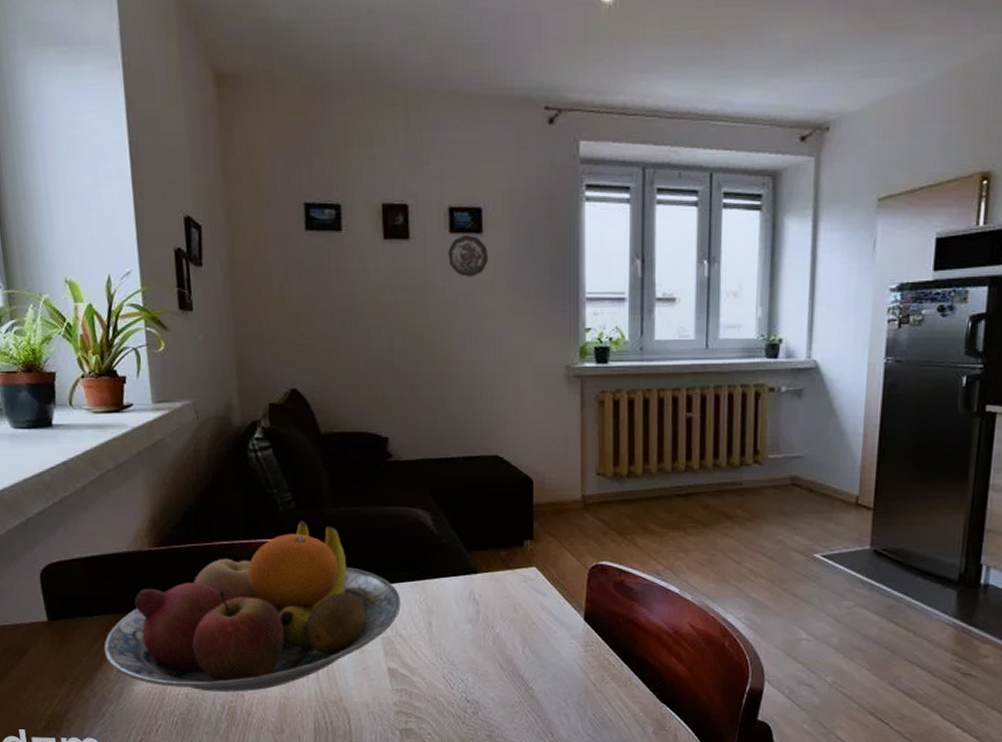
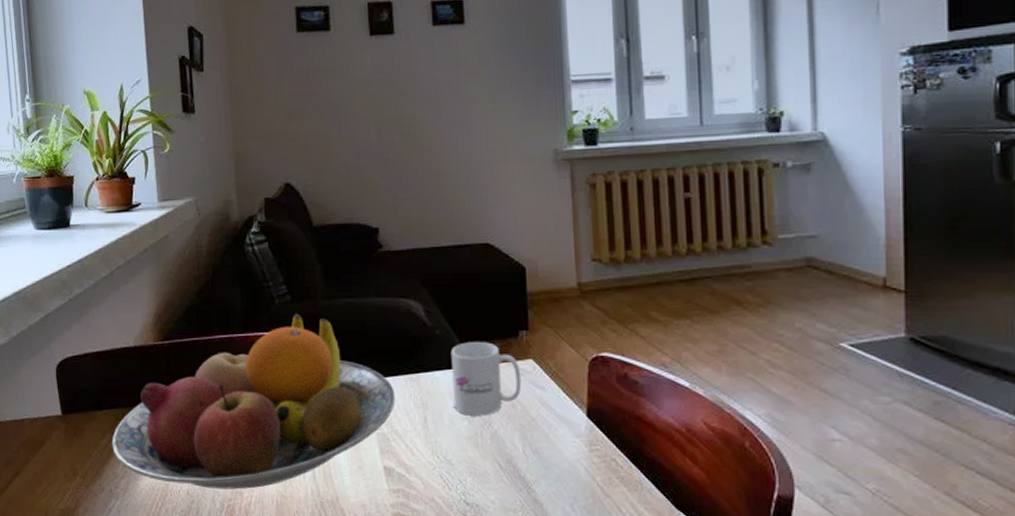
decorative plate: present [448,234,488,277] -> none [431,26,471,67]
mug: none [457,550,524,620] -> present [450,342,522,416]

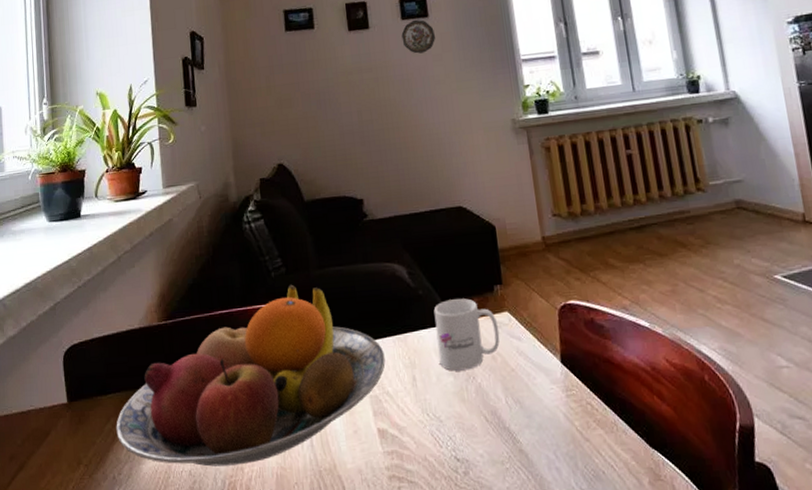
decorative plate: none [431,26,471,67] -> present [401,19,435,54]

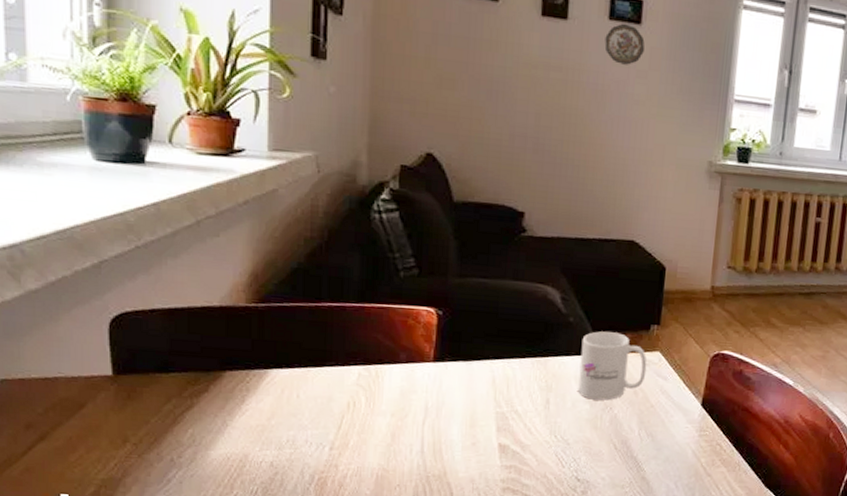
fruit bowl: present [116,284,386,467] -> none [178,288,520,462]

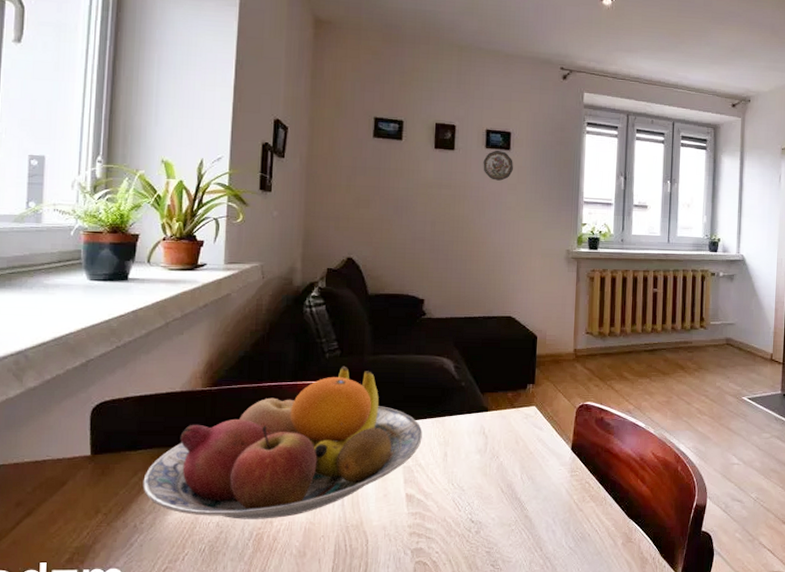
fruit bowl: none [178,288,520,462] -> present [143,366,423,519]
mug: present [578,331,647,401] -> none [470,392,526,451]

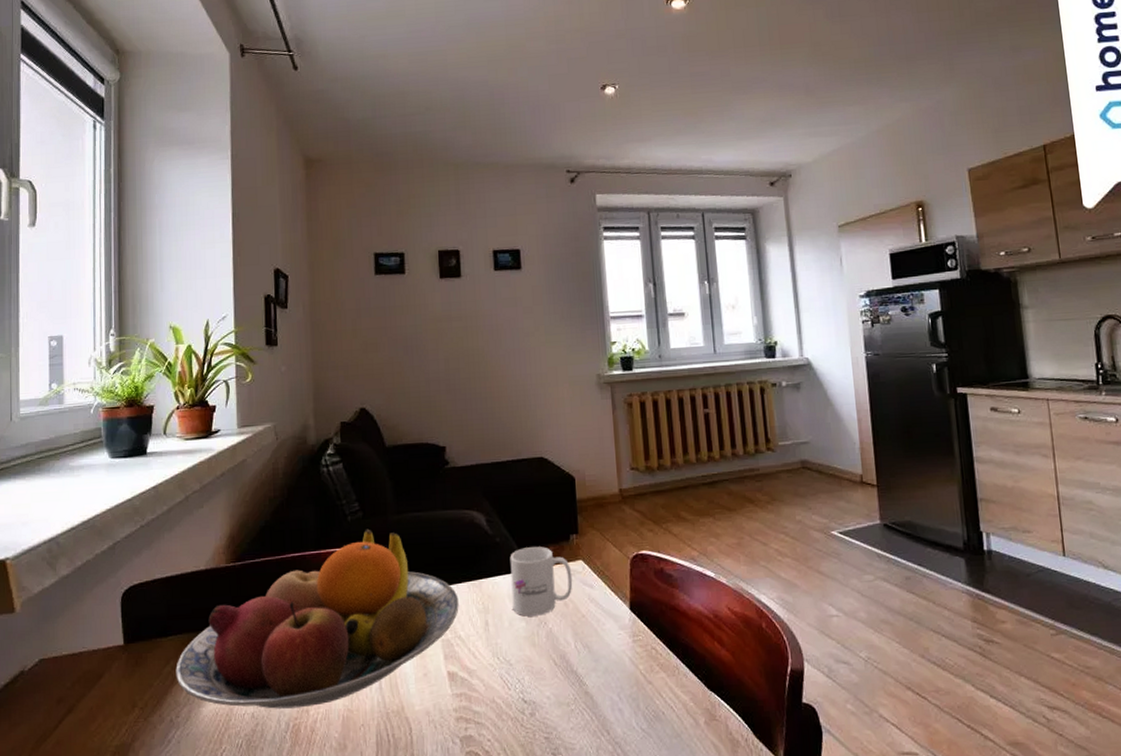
mug: none [470,392,526,451] -> present [510,547,573,617]
decorative plate: present [483,150,513,181] -> none [493,271,527,305]

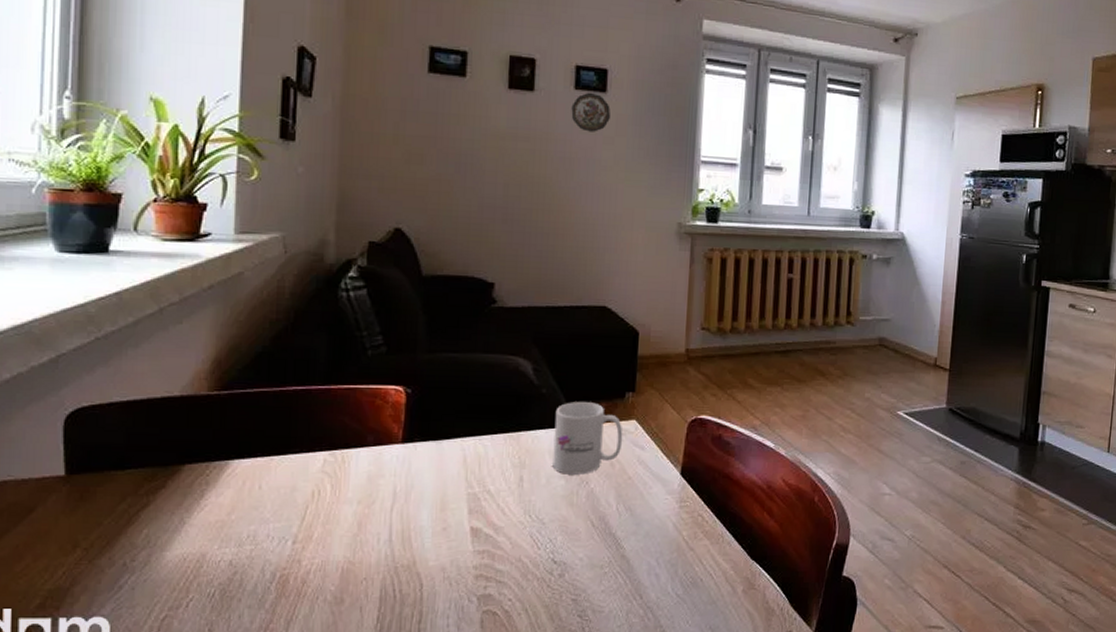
fruit bowl: present [175,529,459,709] -> none [133,366,492,557]
decorative plate: none [493,271,527,305] -> present [571,92,610,132]

